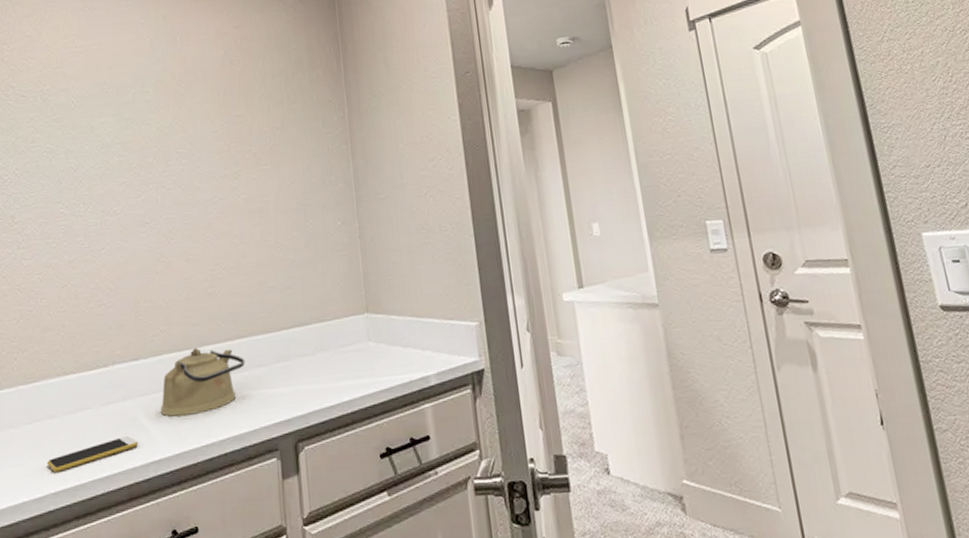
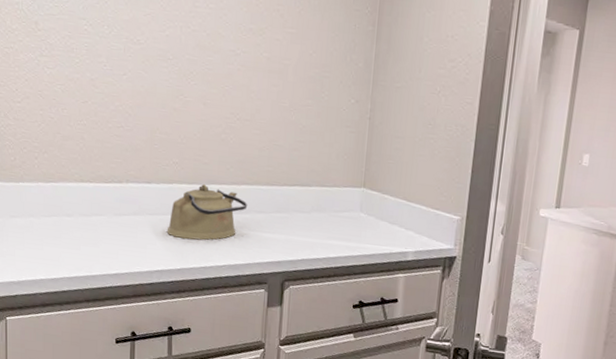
smartphone: present [47,436,138,472] -> none [63,245,144,262]

